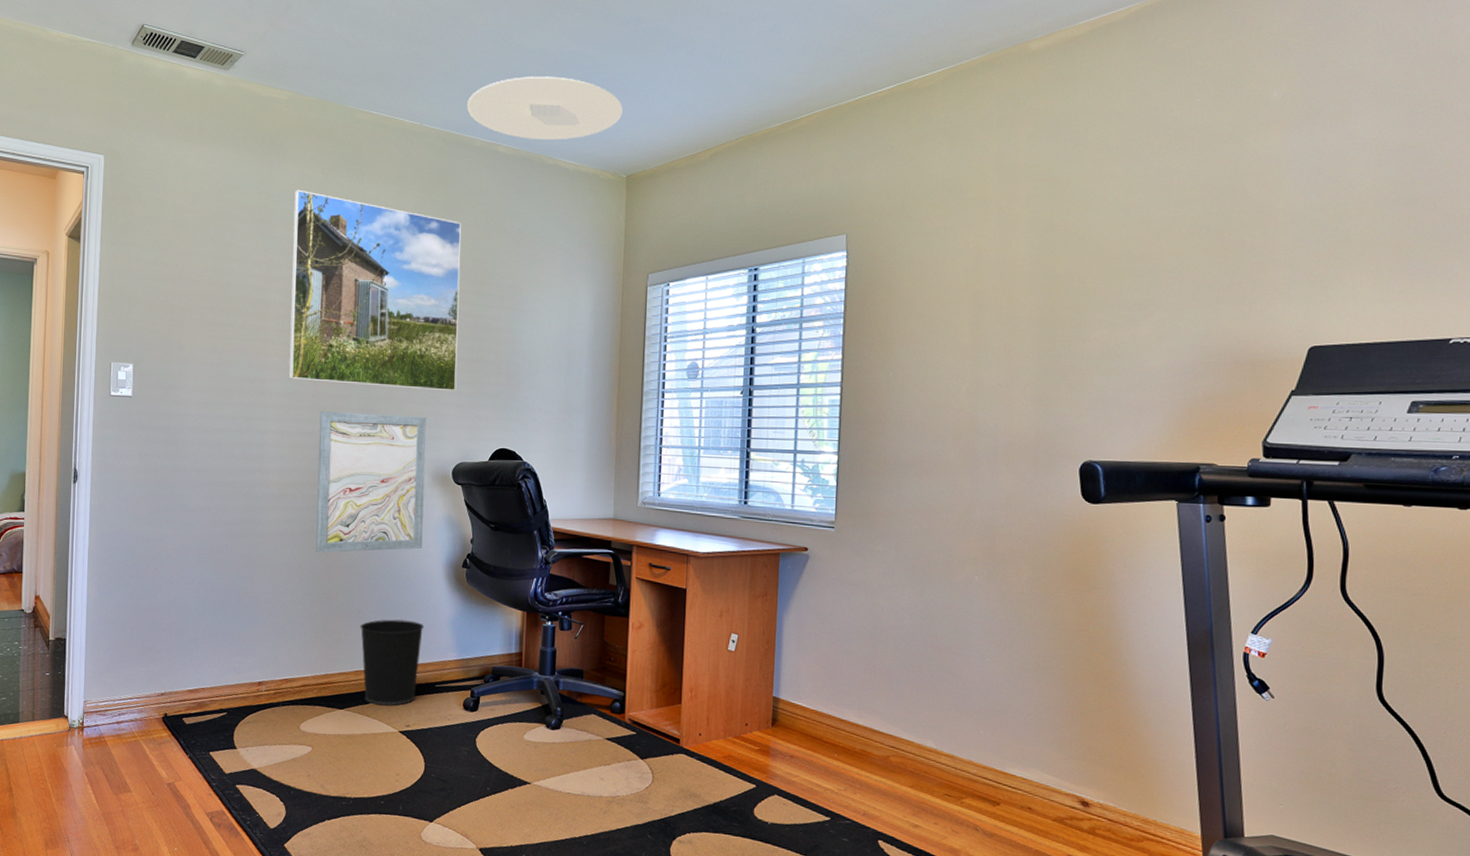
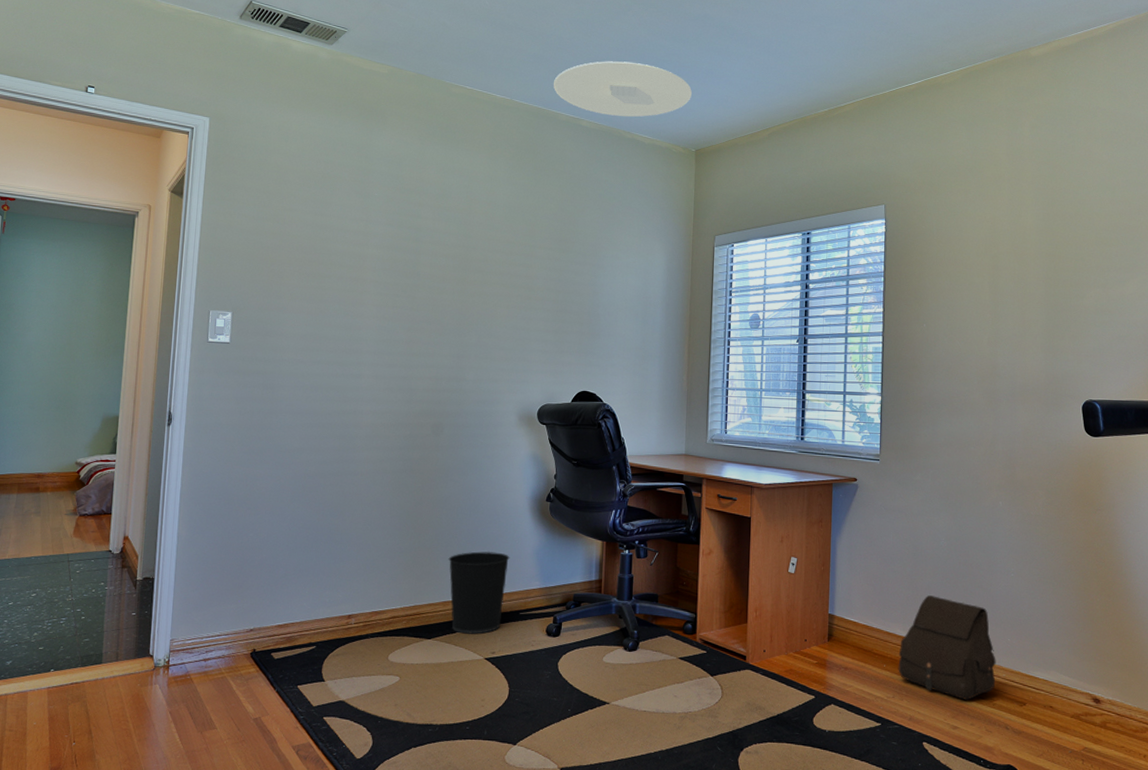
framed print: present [288,189,461,392] -> none [383,154,548,339]
wall art: present [315,411,426,553] -> none [406,357,514,490]
satchel: none [851,680,966,797] -> present [898,595,996,700]

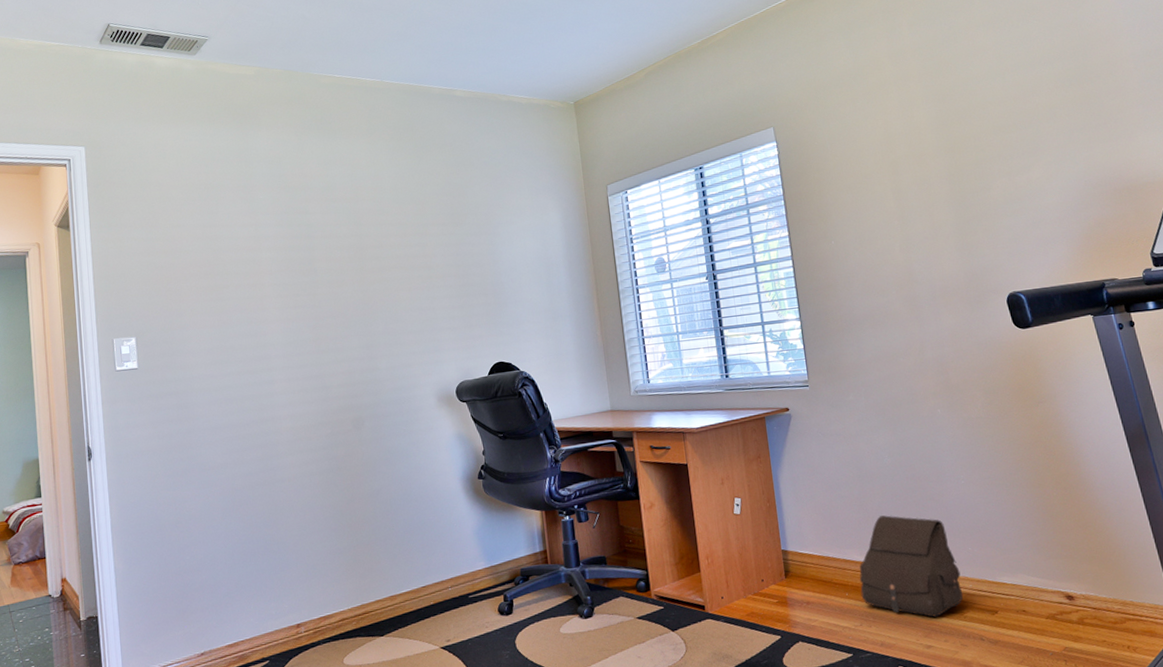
wastebasket: present [448,551,510,634] -> none [388,538,452,626]
ceiling light: present [554,61,692,117] -> none [421,24,562,82]

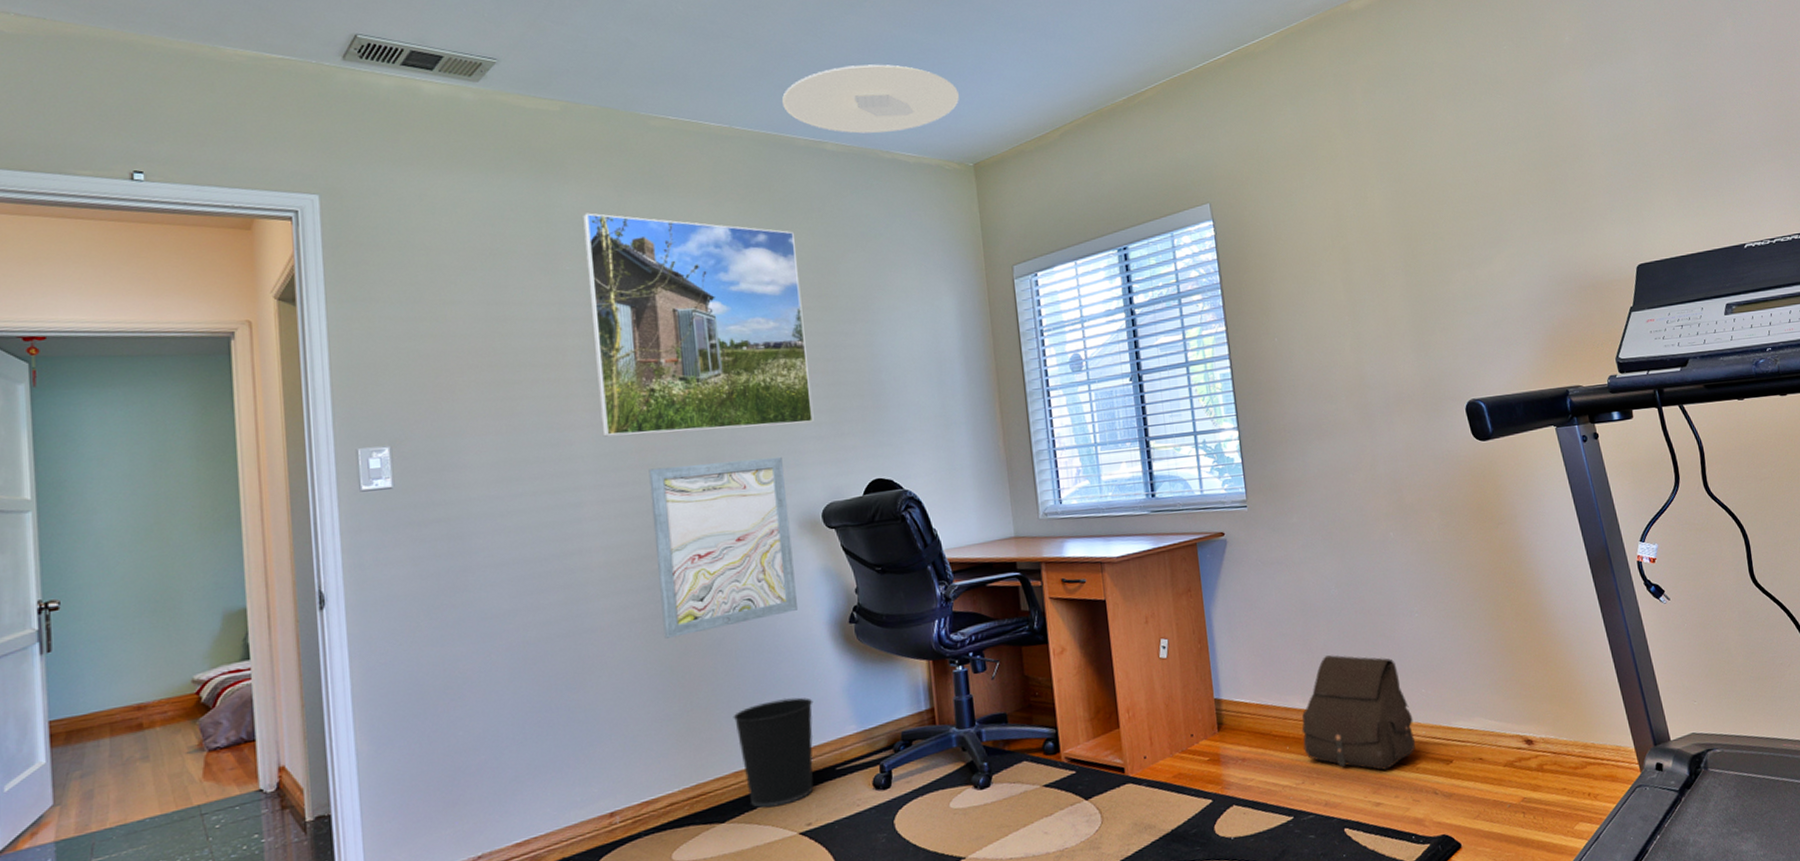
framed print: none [272,153,449,329] -> present [583,213,814,437]
wall art: none [323,344,437,488] -> present [648,456,797,639]
wastebasket: none [388,538,452,626] -> present [733,697,814,809]
ceiling light: none [421,24,562,82] -> present [782,64,959,134]

